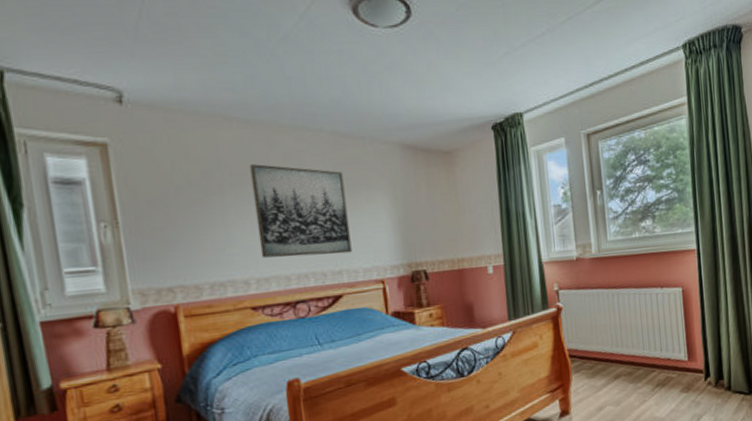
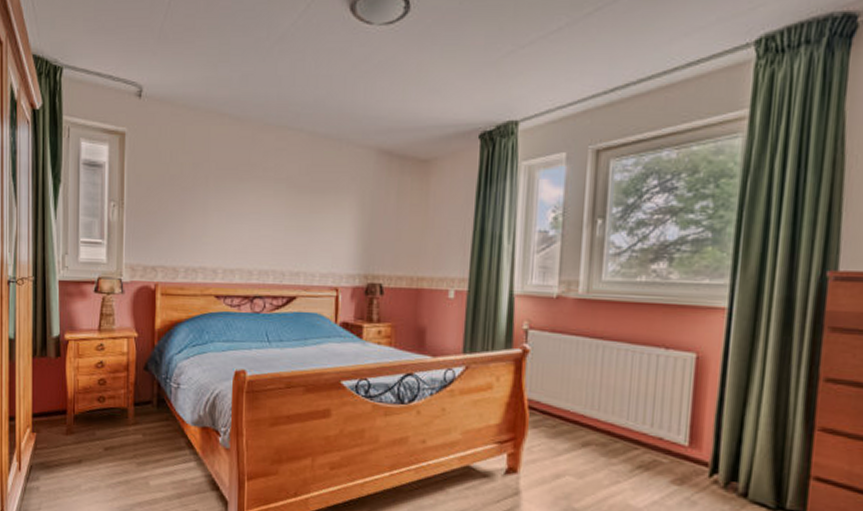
wall art: present [249,164,352,258] -> none [230,160,315,256]

